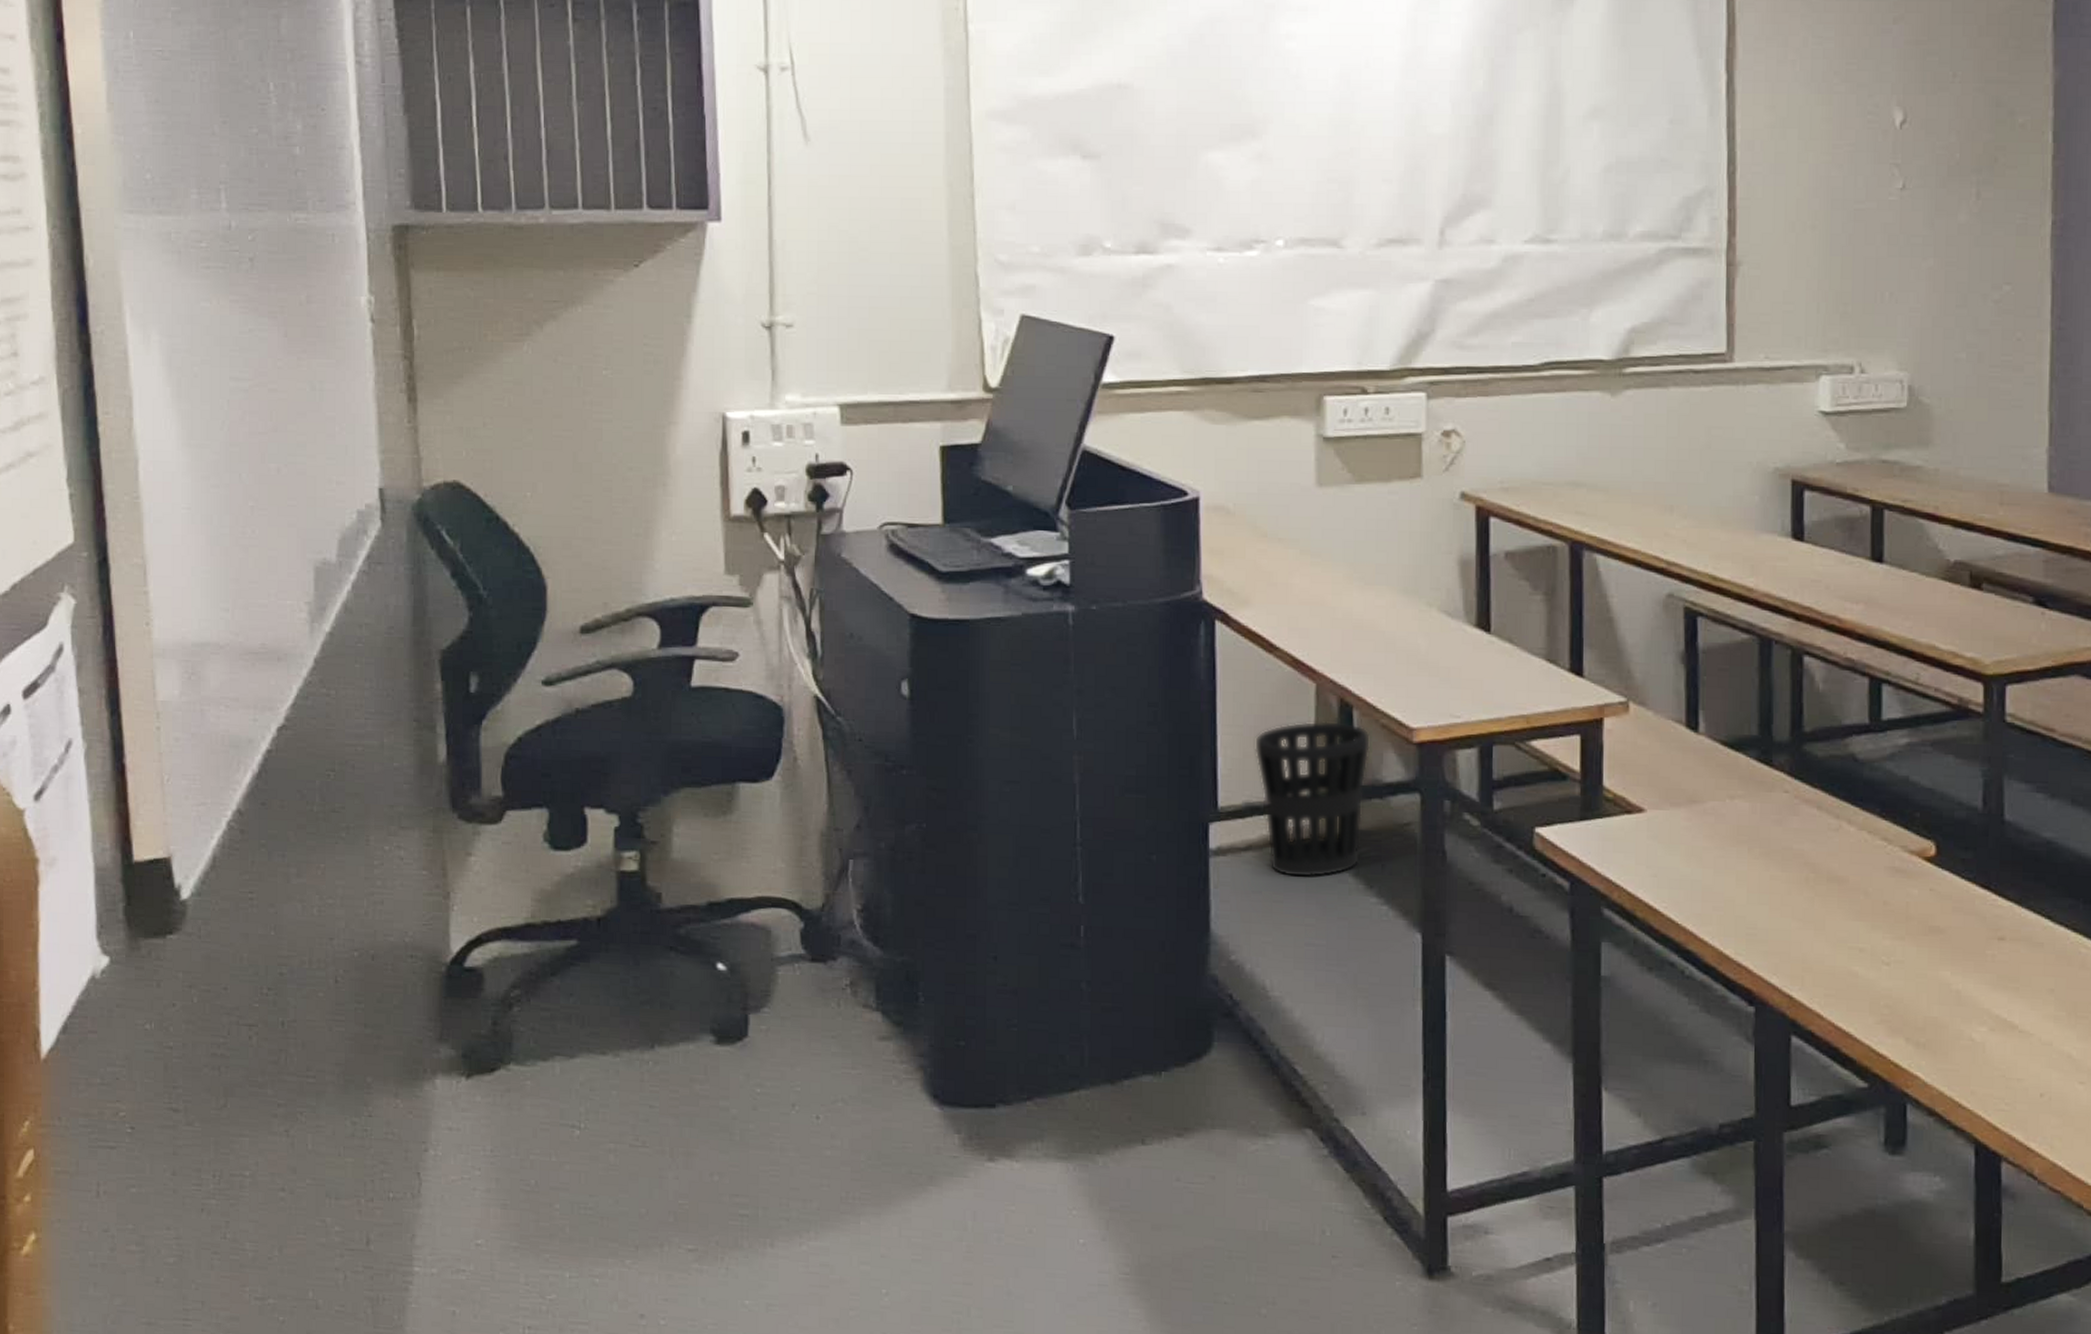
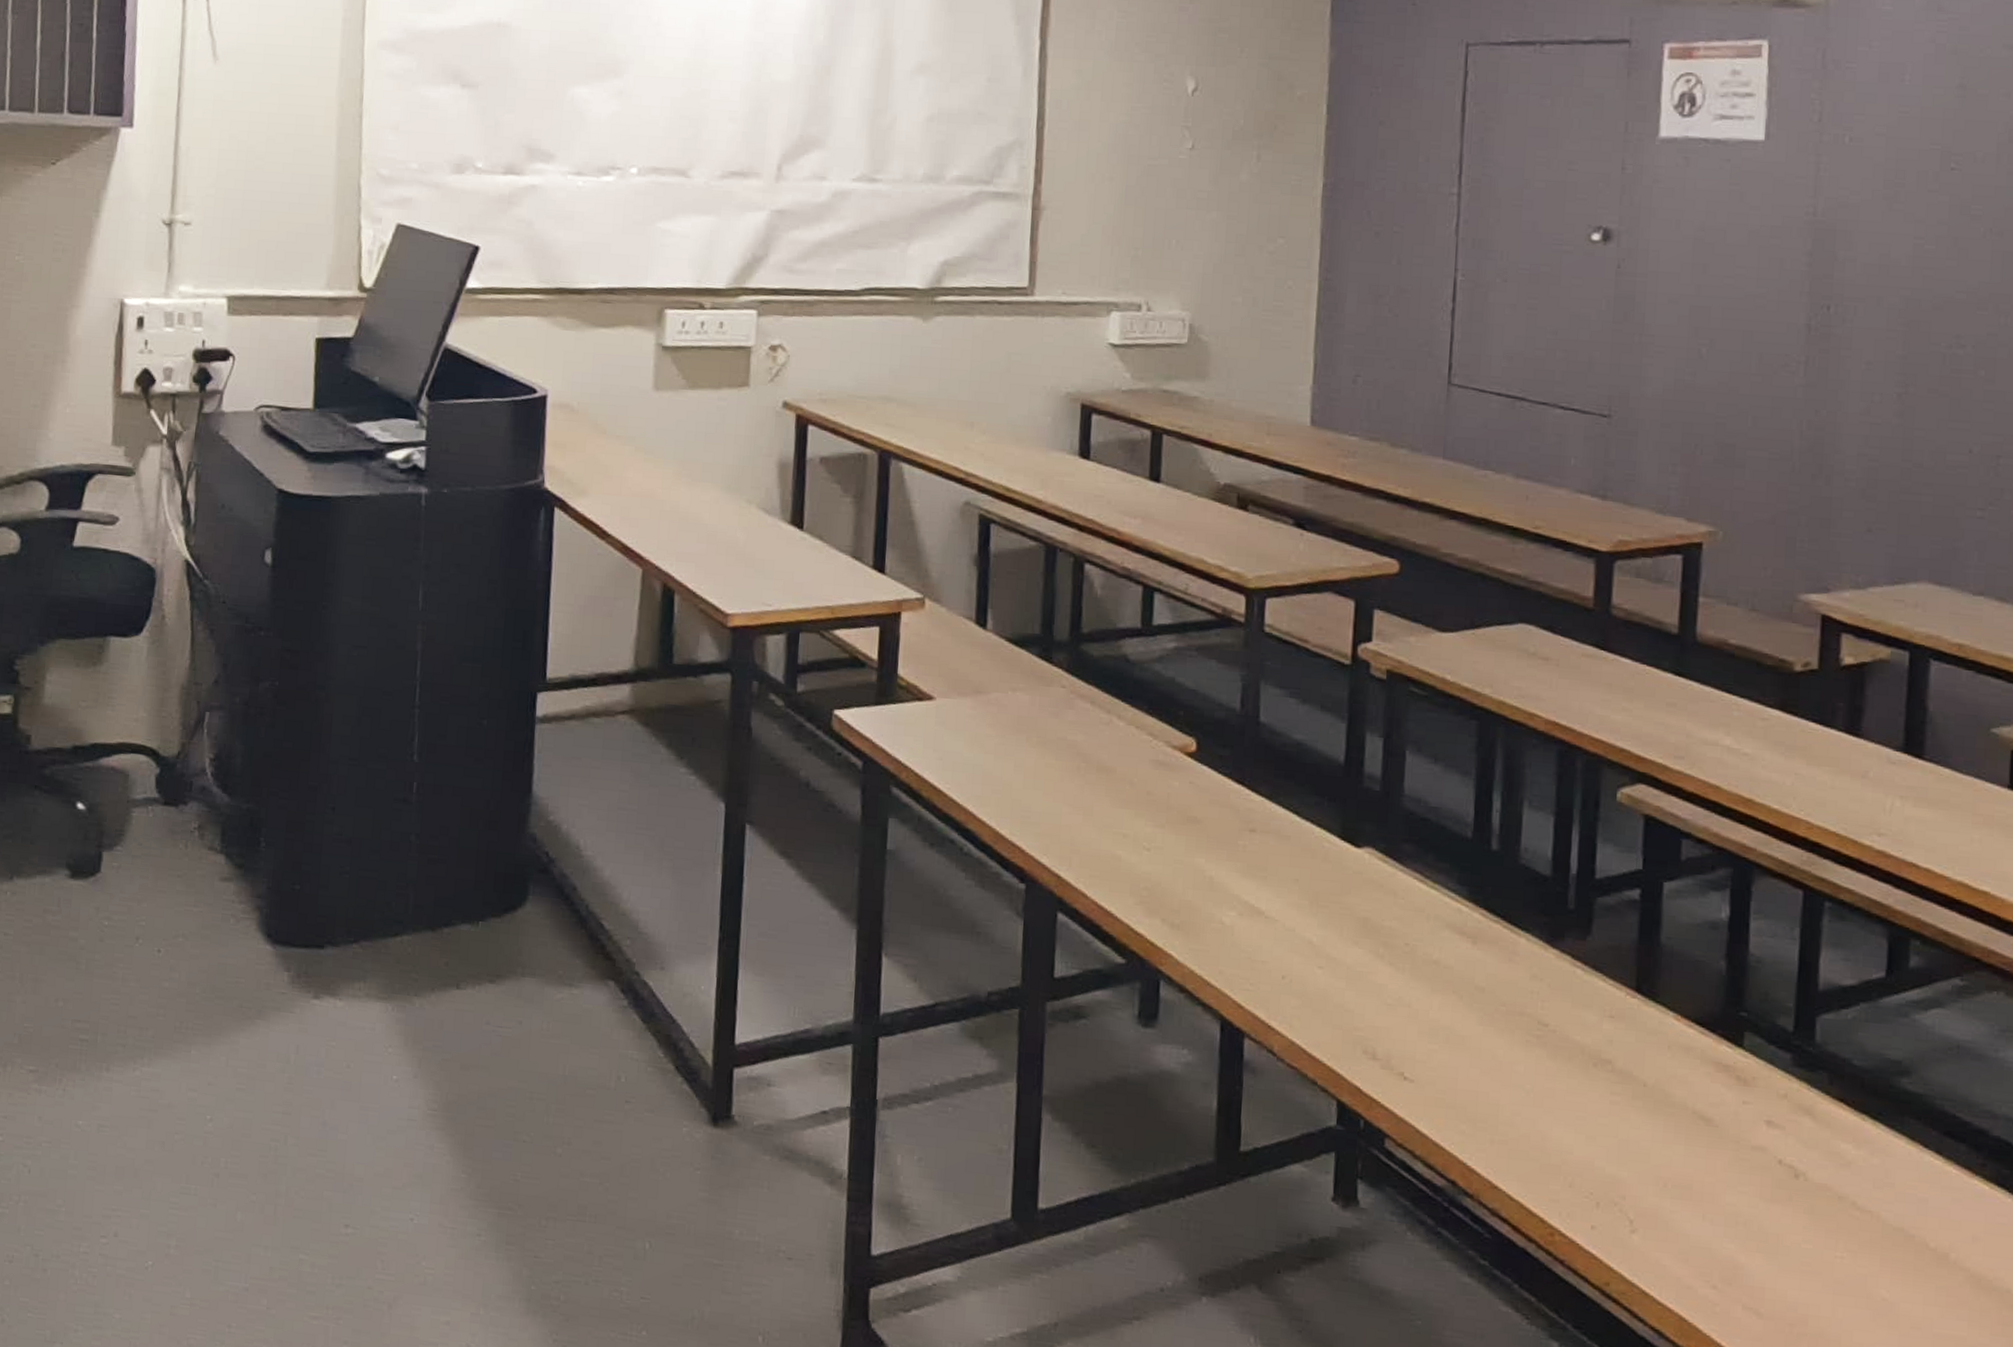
wastebasket: present [1254,721,1371,879] -> none [582,603,689,748]

